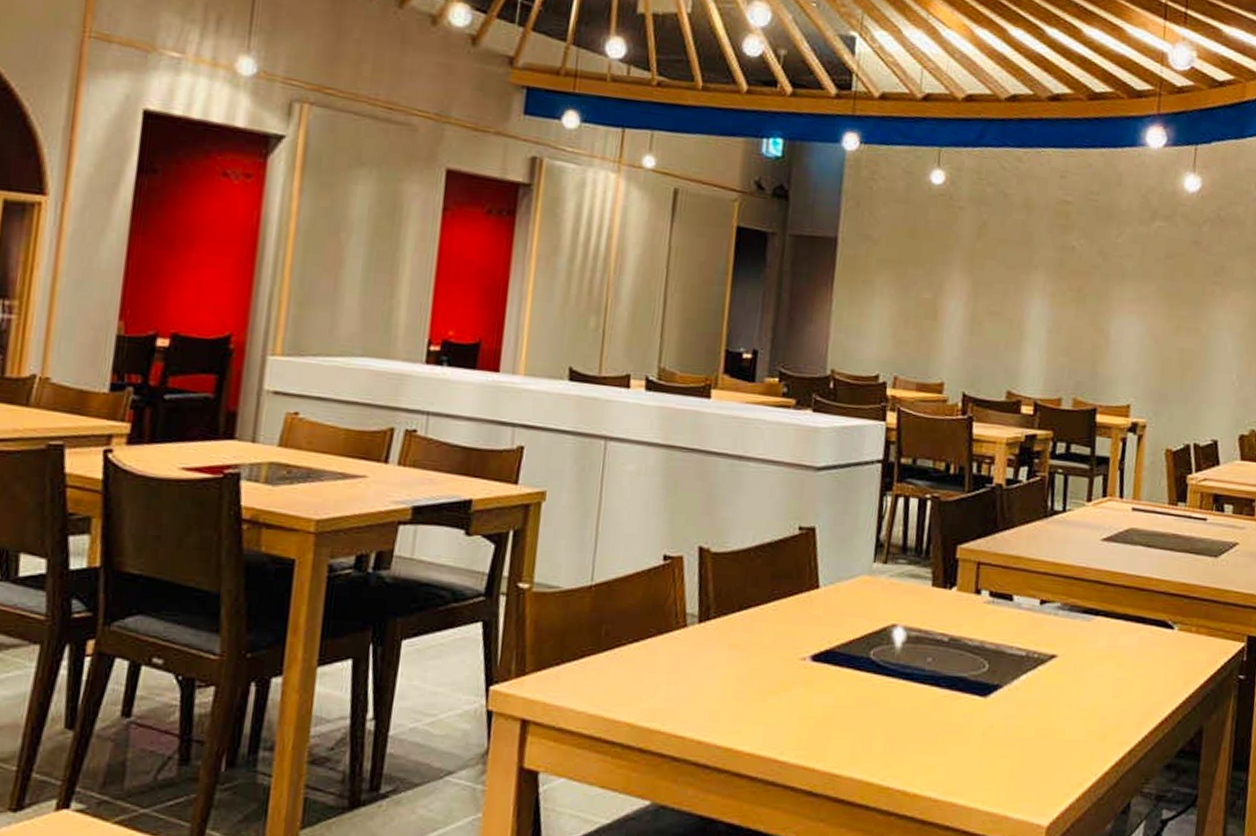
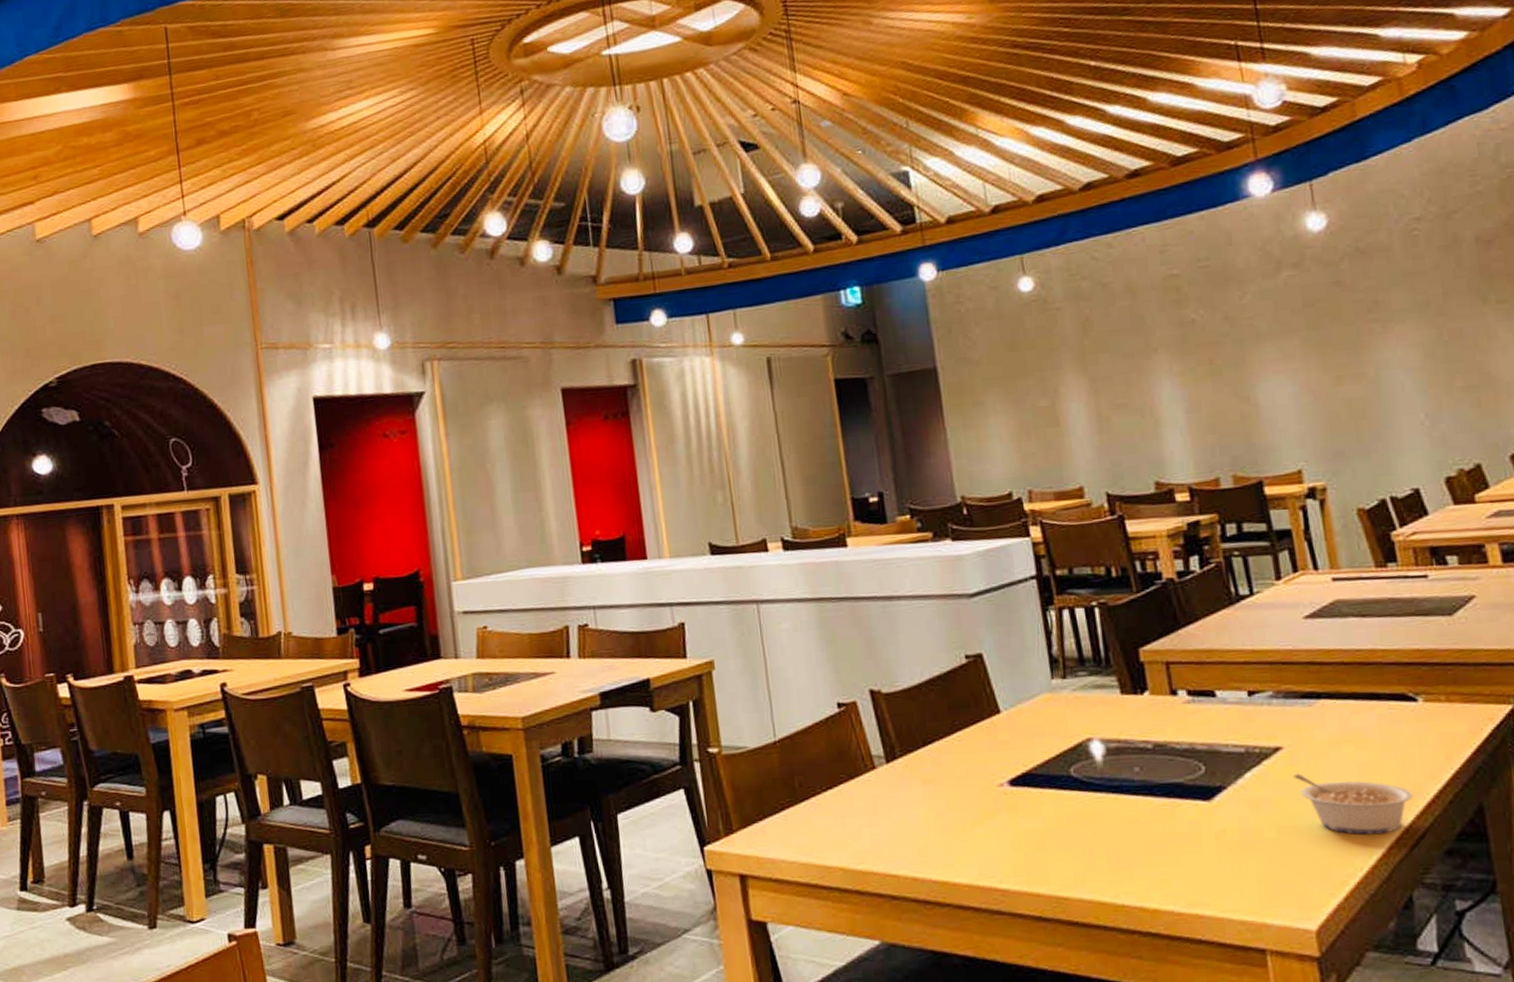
legume: none [1060,681,1151,745] -> present [1293,773,1413,835]

